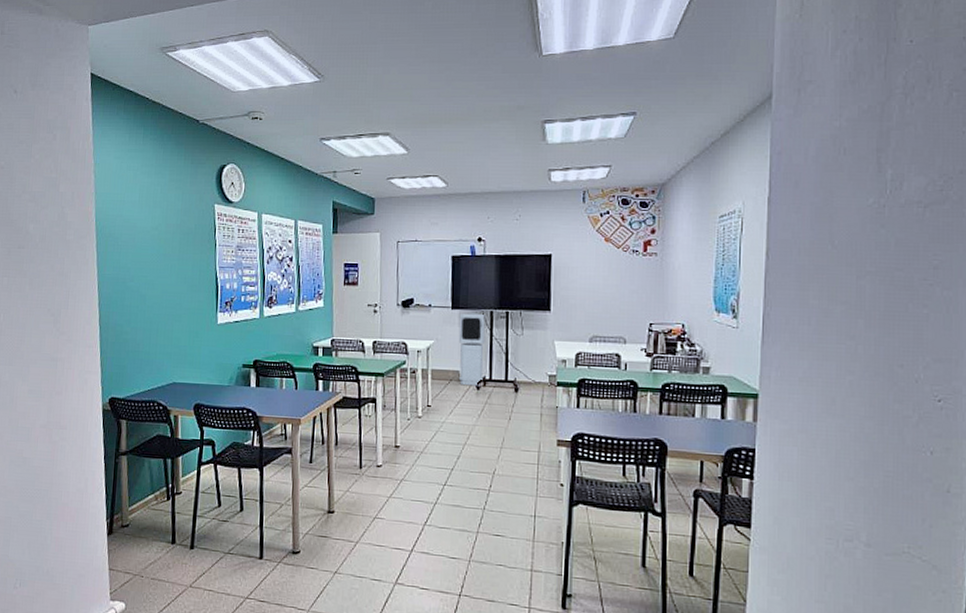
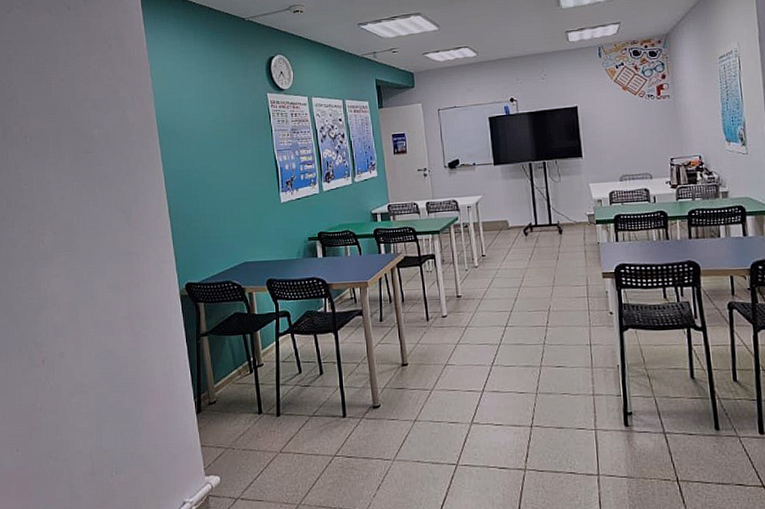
air purifier: present [458,313,485,387] -> none [501,166,529,233]

